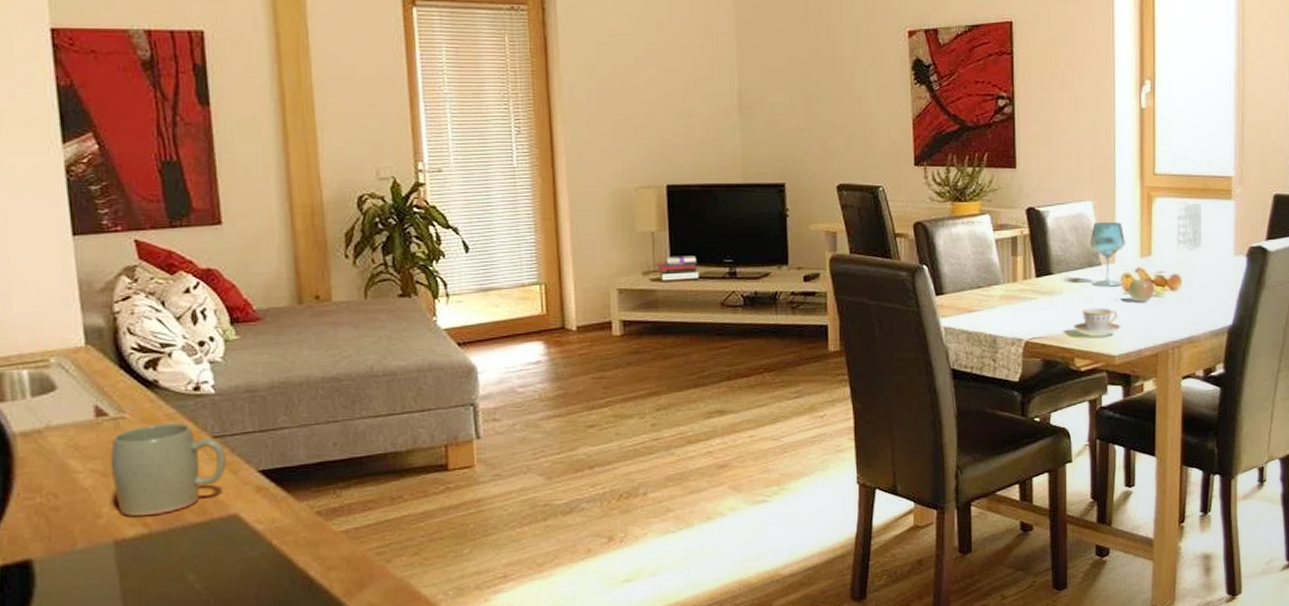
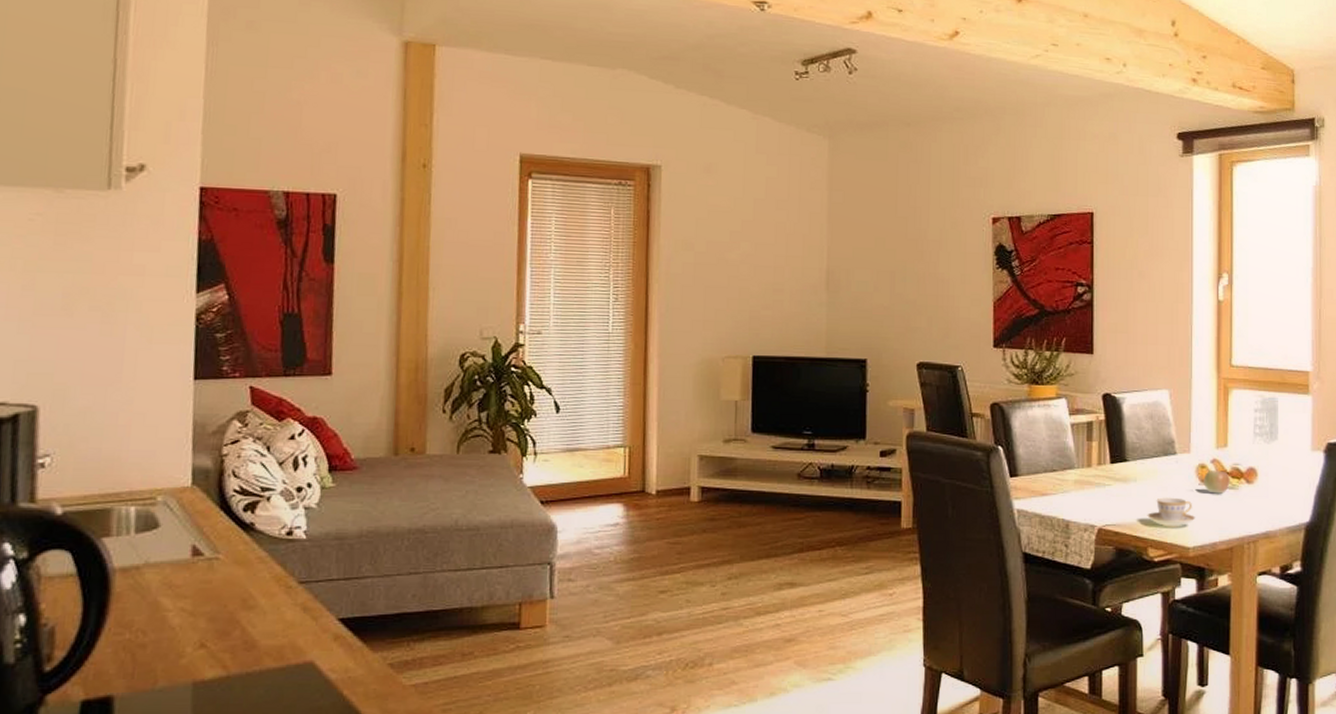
mug: present [109,423,226,517] -> none [199,567,309,659]
books: present [656,255,699,282] -> none [737,425,779,451]
wine glass: present [1090,221,1125,287] -> none [1165,410,1201,477]

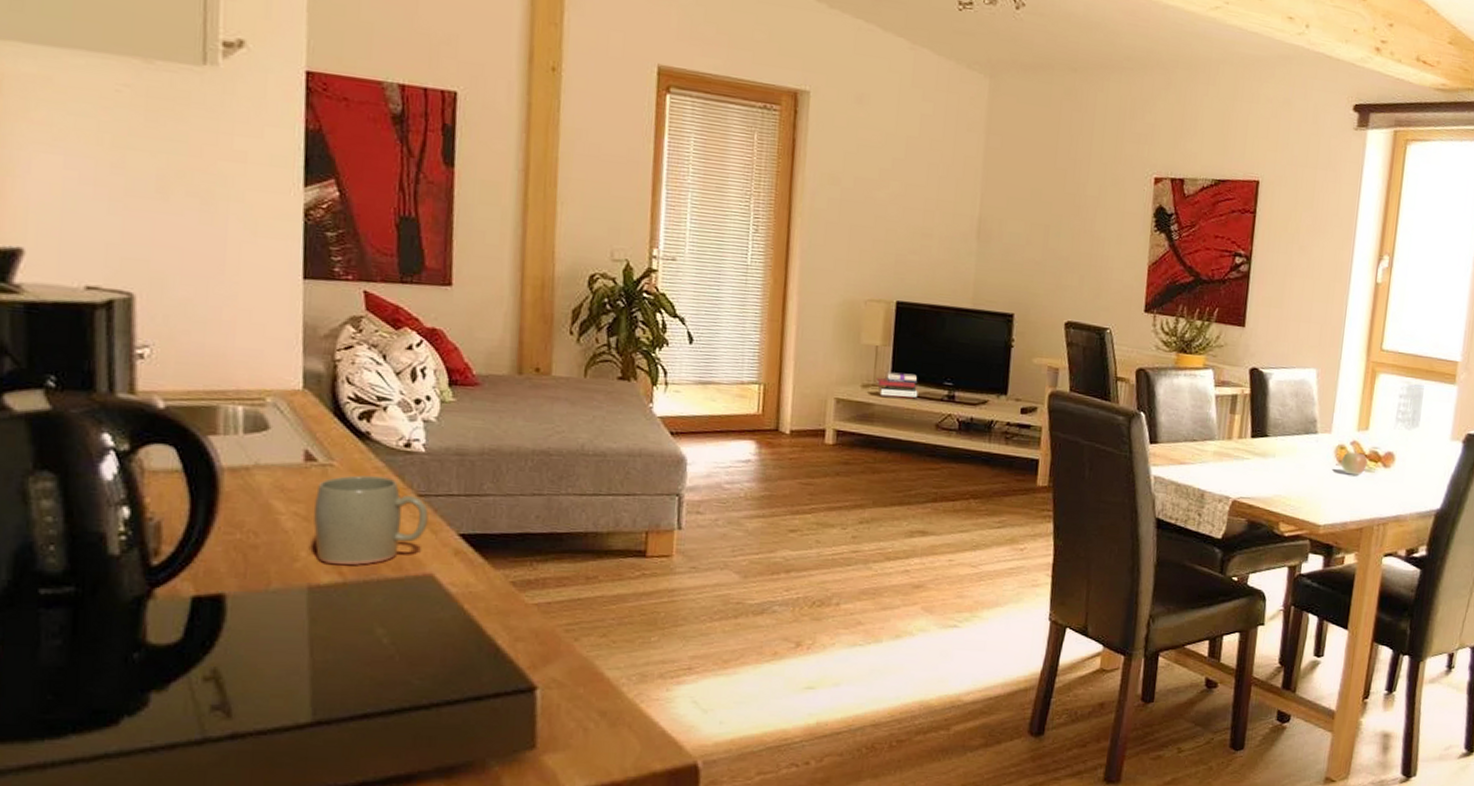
mug: none [199,567,309,659] -> present [313,475,429,566]
books: none [737,425,779,451] -> present [876,372,918,399]
teacup: present [1147,497,1196,527] -> none [1282,474,1330,505]

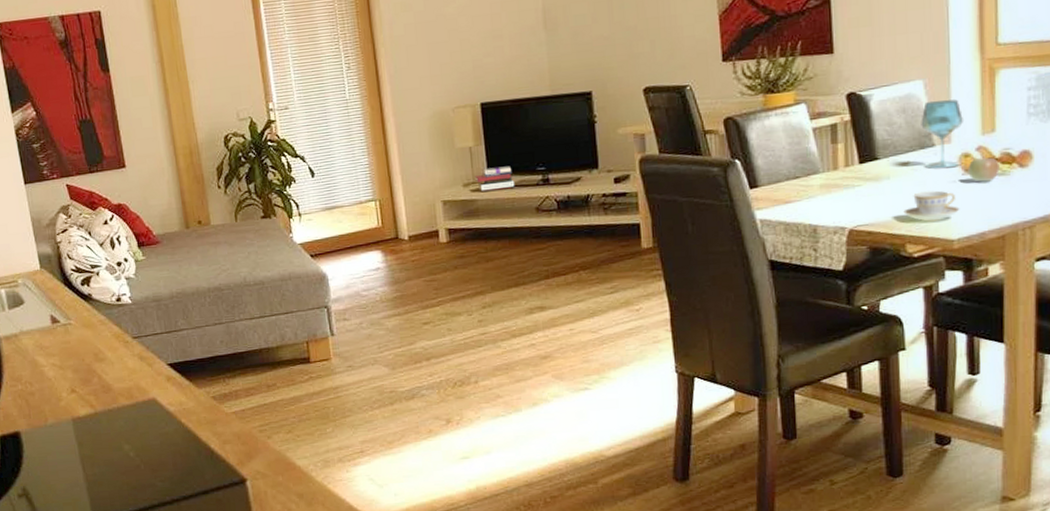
mug: present [313,475,429,566] -> none [63,327,144,400]
teacup: none [1282,474,1330,505] -> present [903,191,960,222]
wine glass: none [1308,390,1344,457] -> present [921,99,963,169]

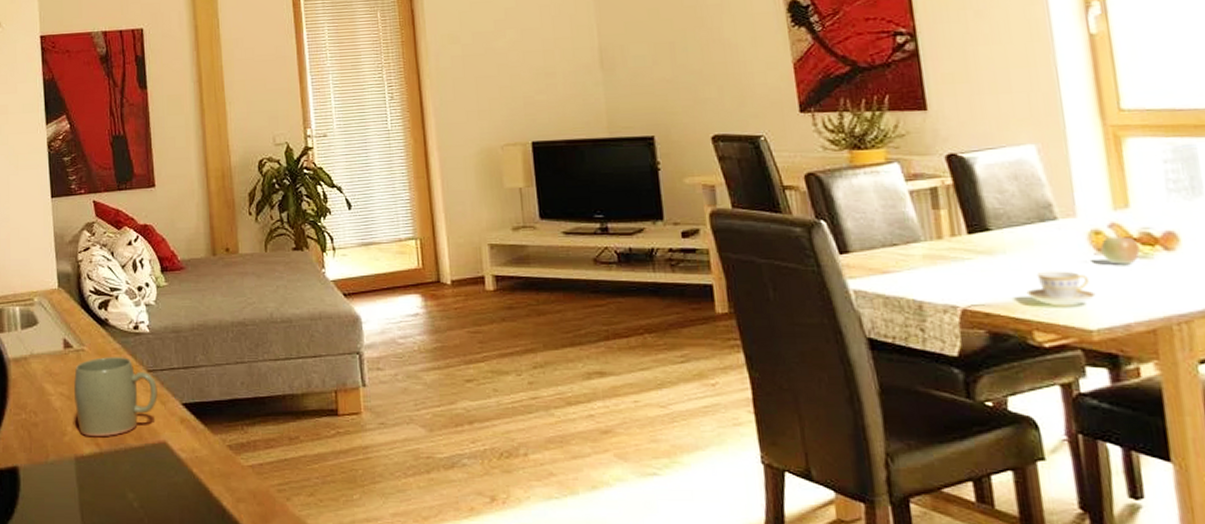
mug: none [63,327,144,400] -> present [73,357,158,437]
books: present [475,166,515,192] -> none [525,211,570,238]
wine glass: present [921,99,963,169] -> none [1037,167,1090,246]

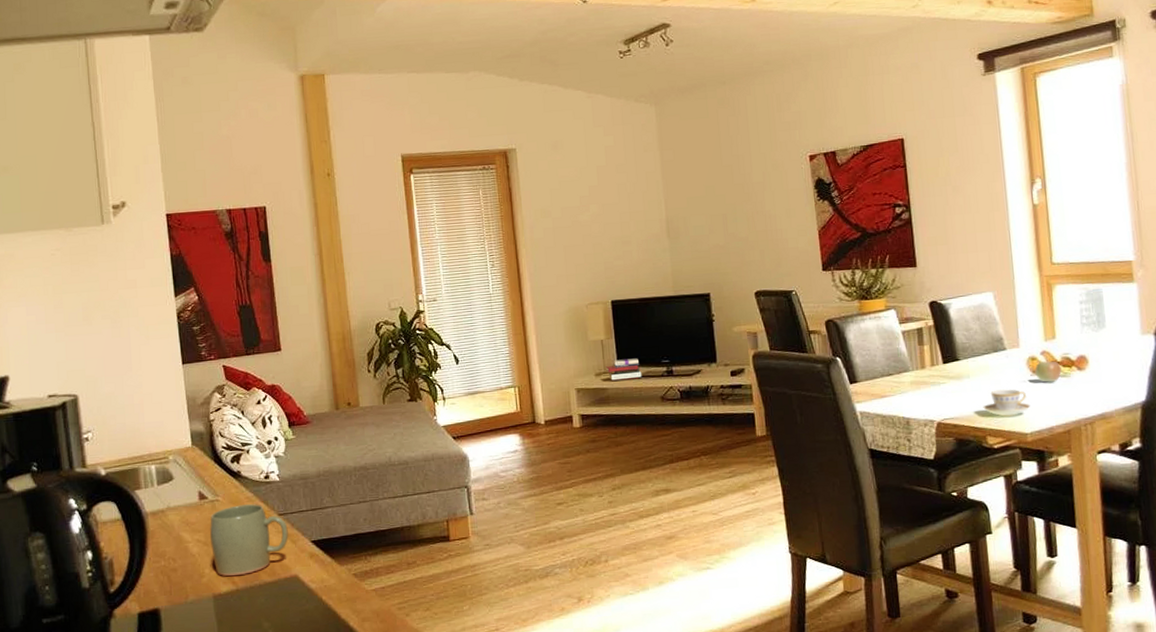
books: none [525,211,570,238] -> present [606,358,642,382]

